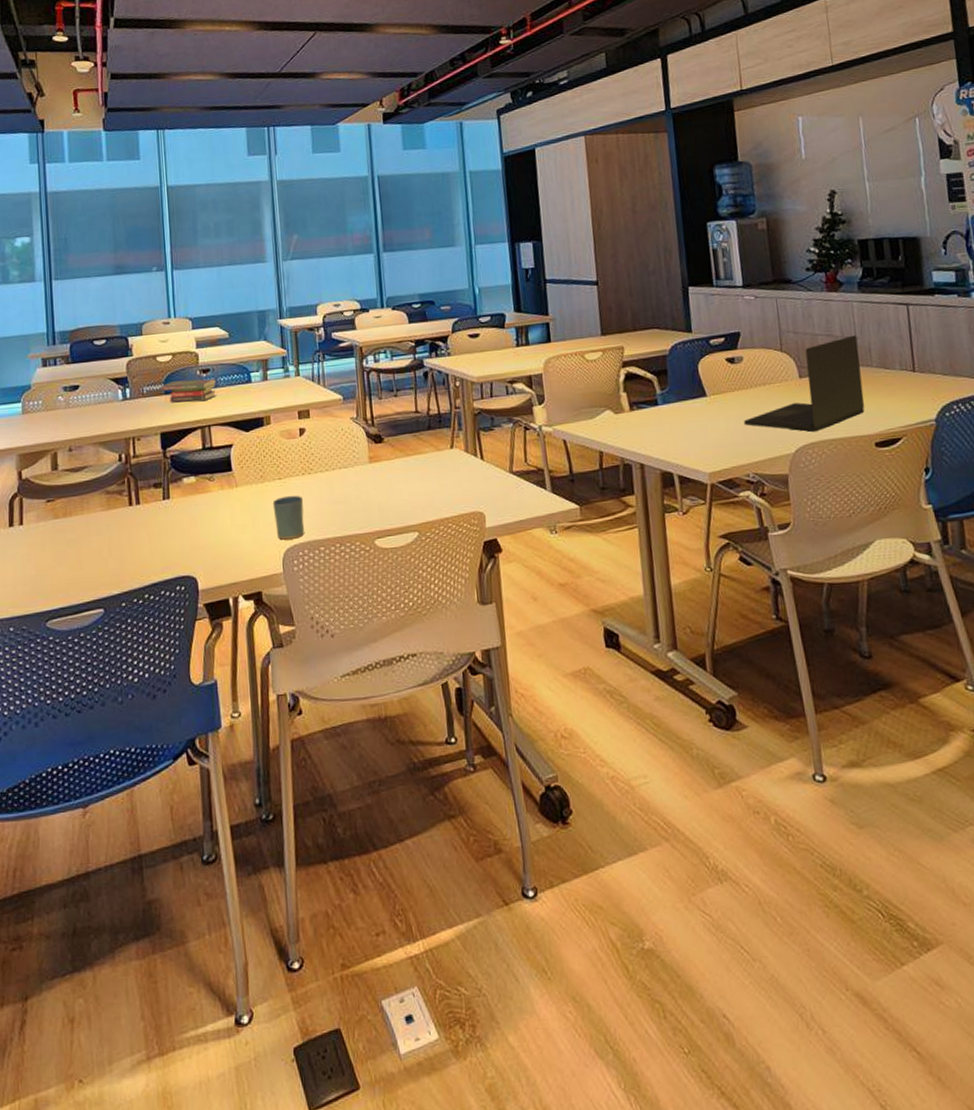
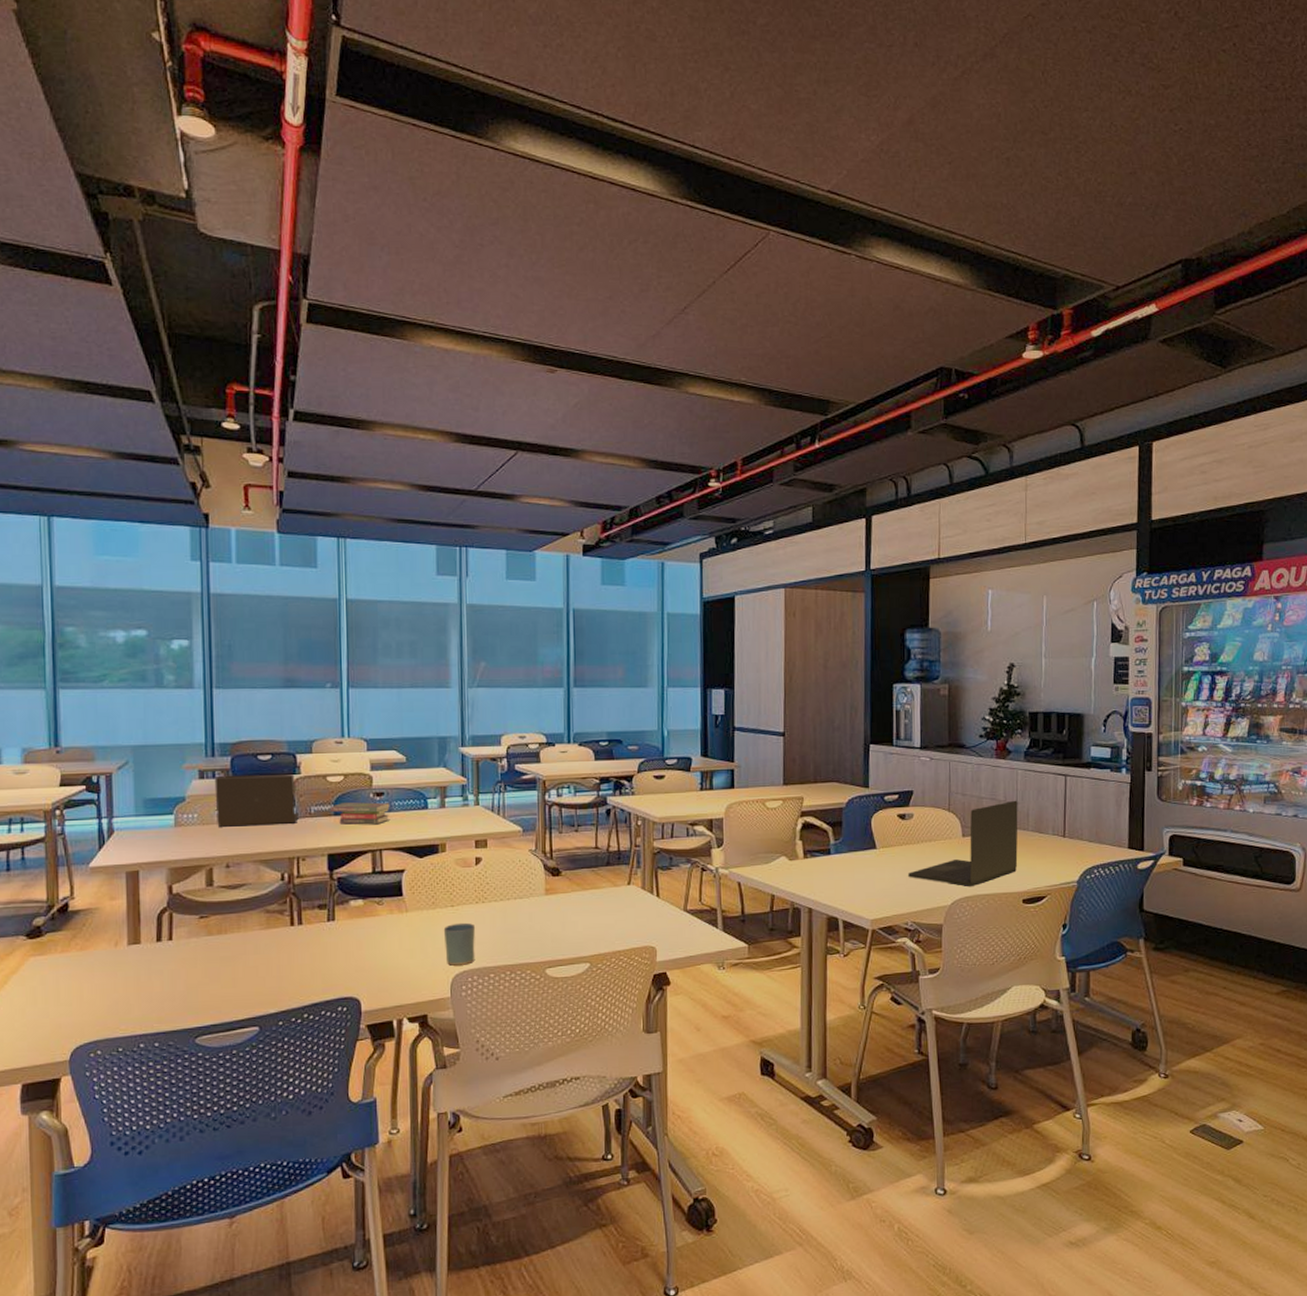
laptop: none [56,357,133,412] -> present [214,775,299,827]

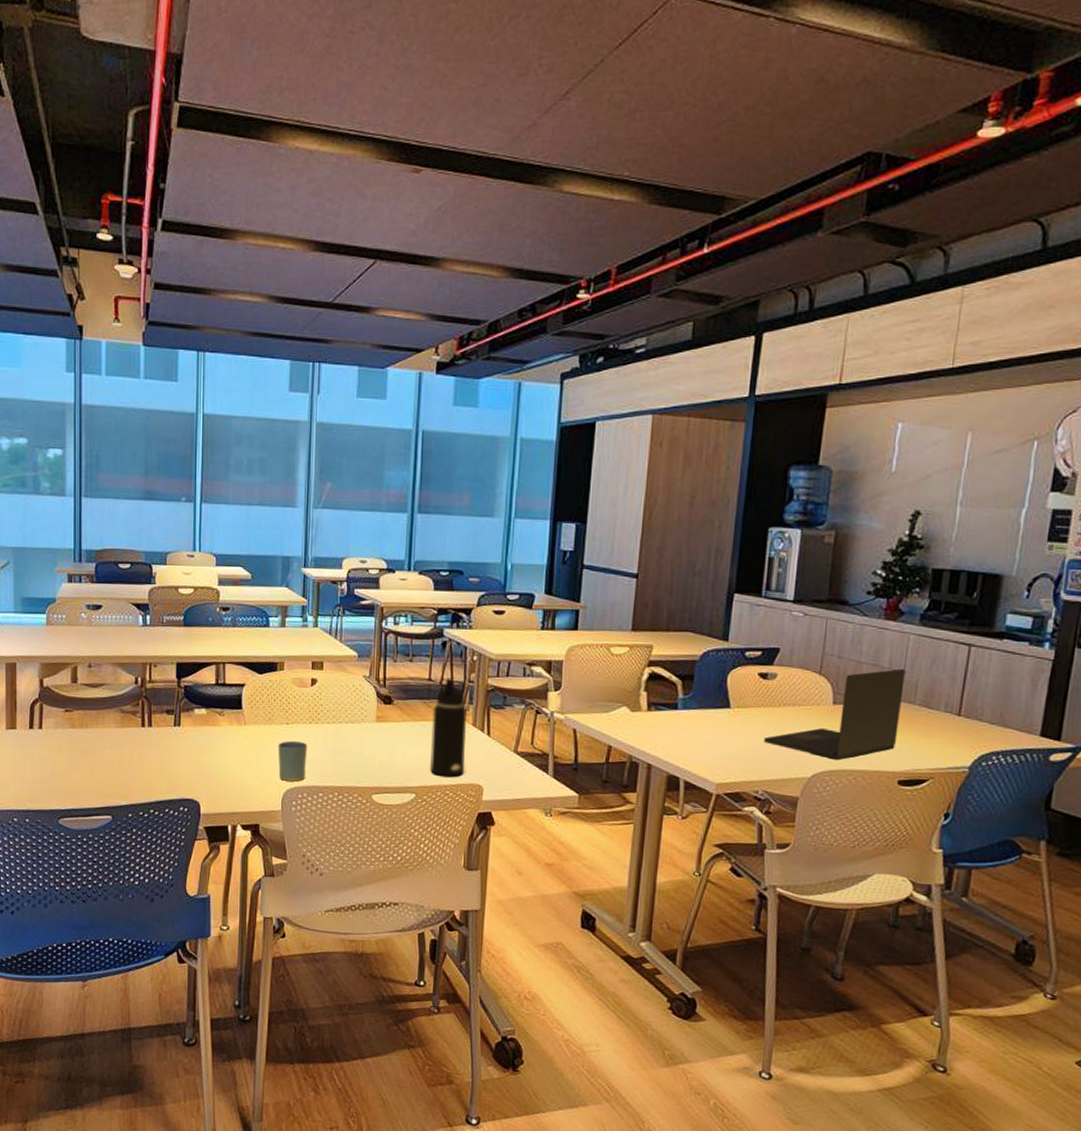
laptop: present [214,775,299,827] -> none [81,581,152,631]
books: present [330,802,390,825] -> none [181,615,235,639]
water bottle: none [601,844,636,943] -> present [430,677,467,778]

